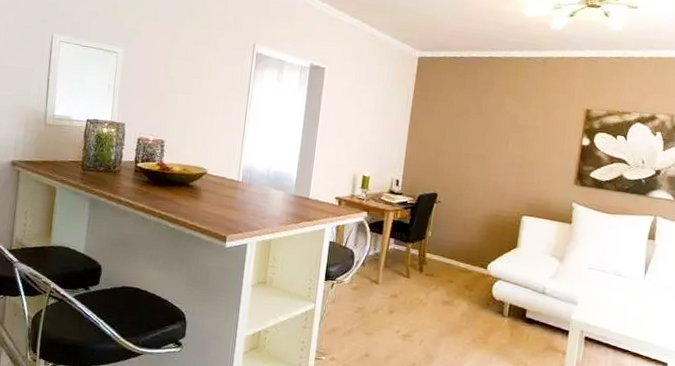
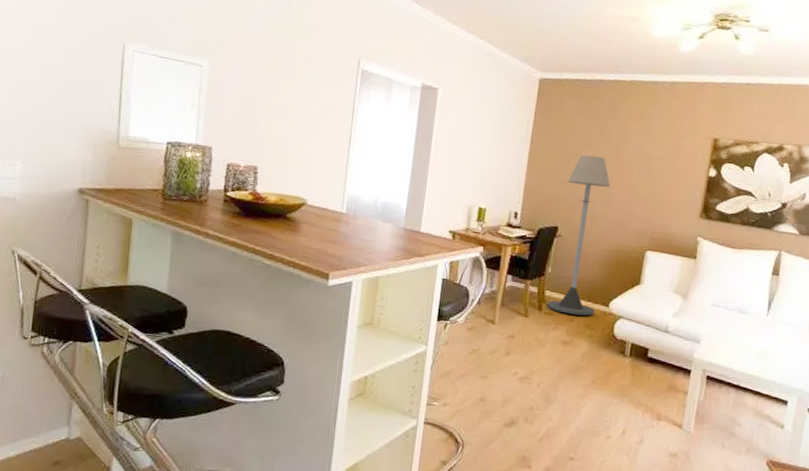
floor lamp: none [427,126,487,278] -> present [546,155,611,316]

